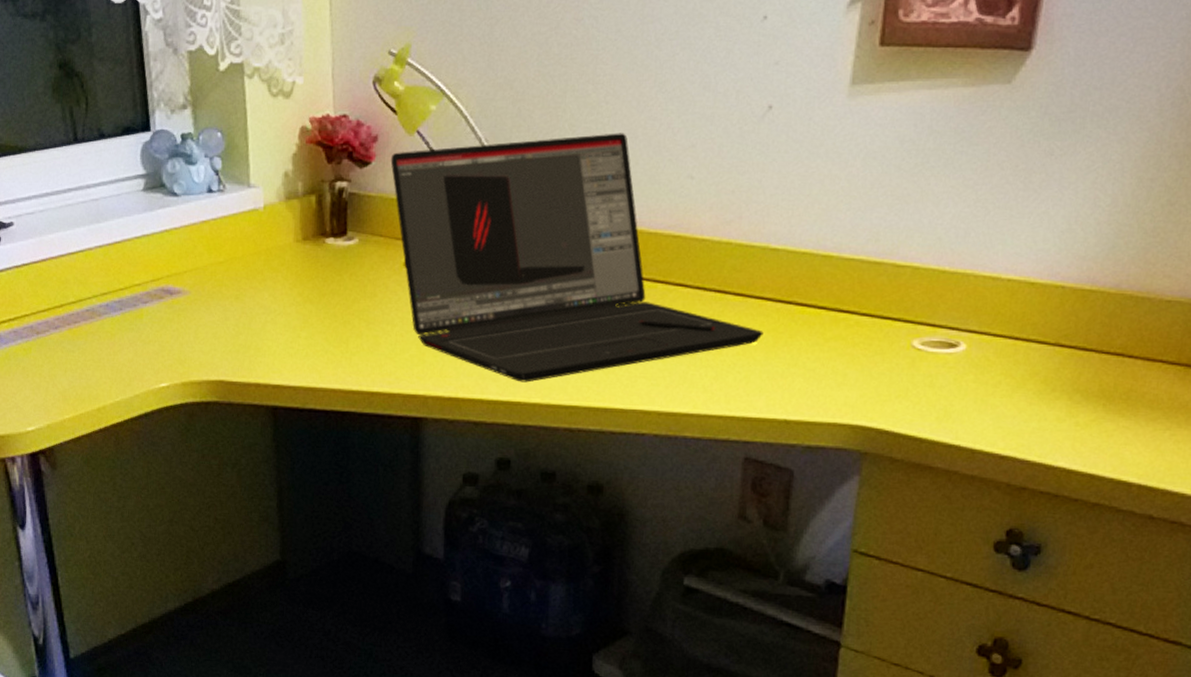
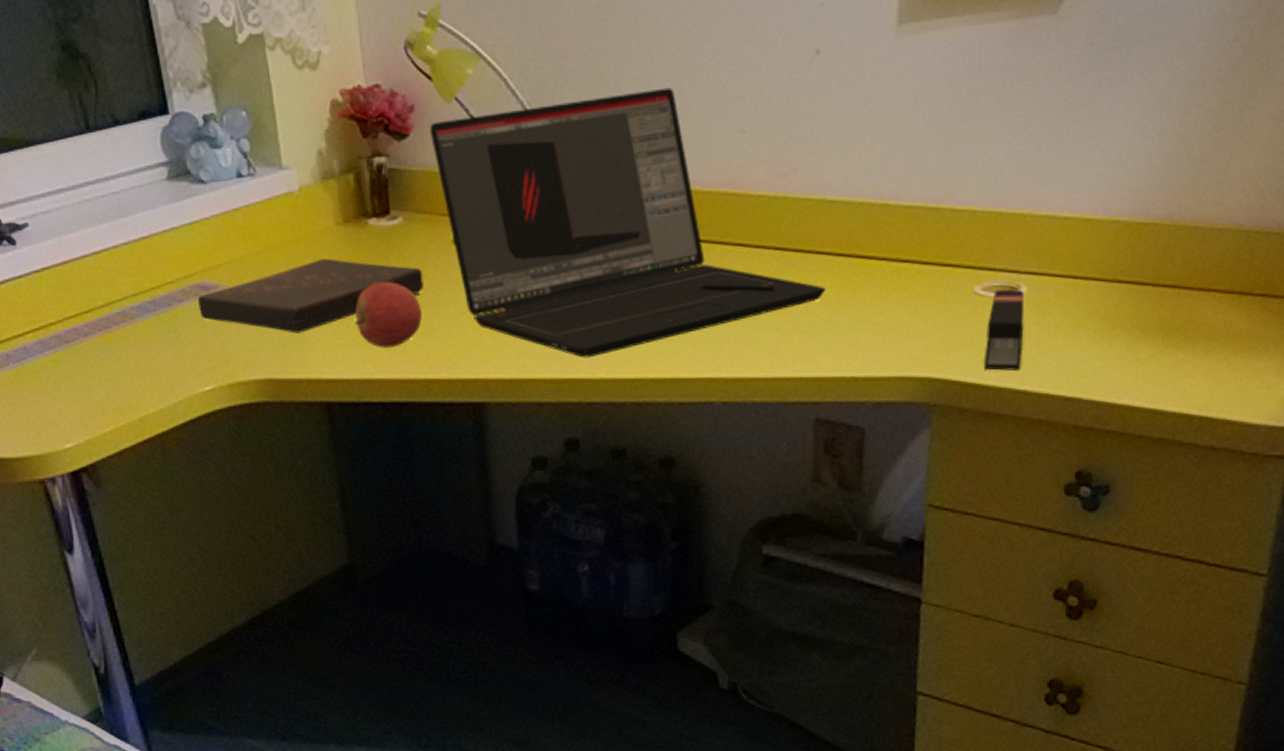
book: none [161,272,374,340] -> present [197,258,424,333]
apple: none [305,297,370,360] -> present [355,281,422,348]
stapler: none [917,345,964,425] -> present [983,289,1025,371]

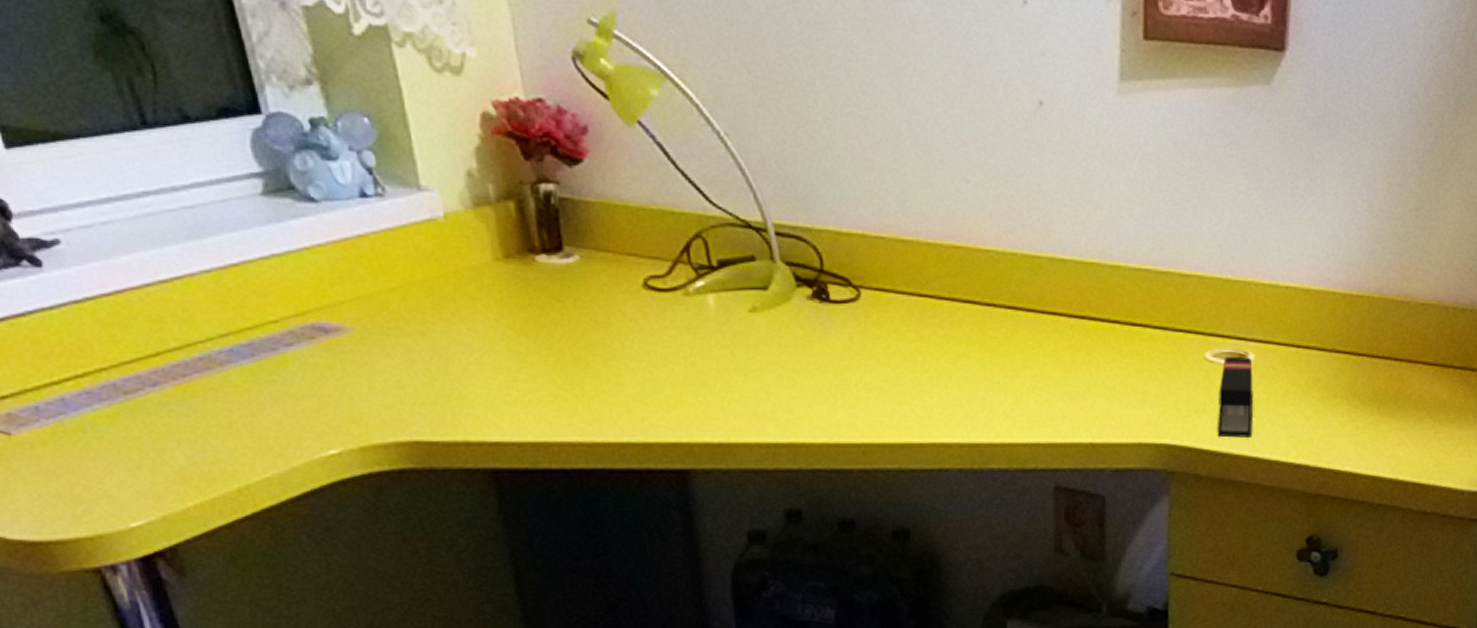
book: present [197,258,424,333] -> none [312,299,609,387]
apple: present [355,281,422,348] -> none [524,329,609,406]
laptop: present [429,87,826,358] -> none [608,128,1060,420]

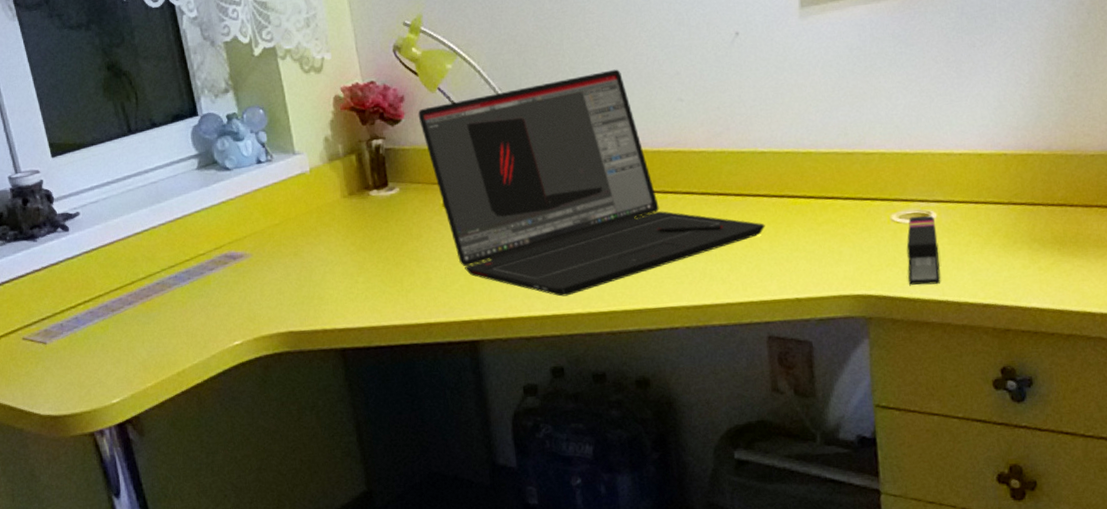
laptop: none [608,128,1060,420] -> present [418,69,765,297]

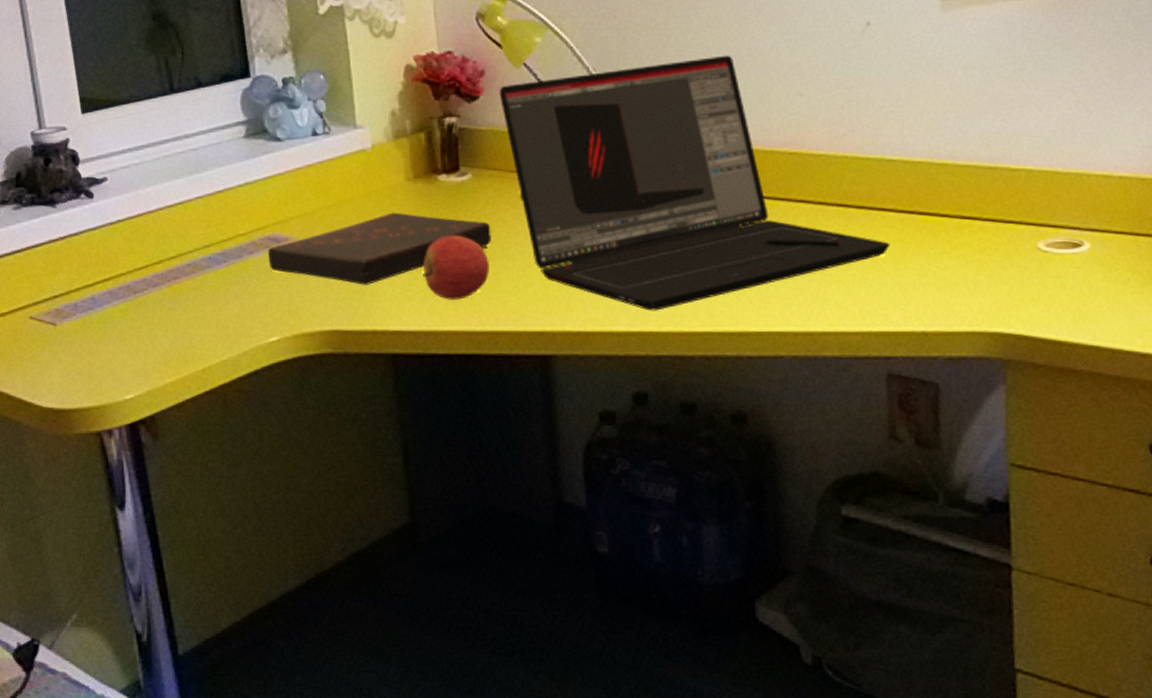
book: none [225,225,420,291] -> present [267,212,491,285]
apple: none [362,242,420,299] -> present [423,235,489,300]
stapler: present [906,215,941,286] -> none [1053,245,1093,326]

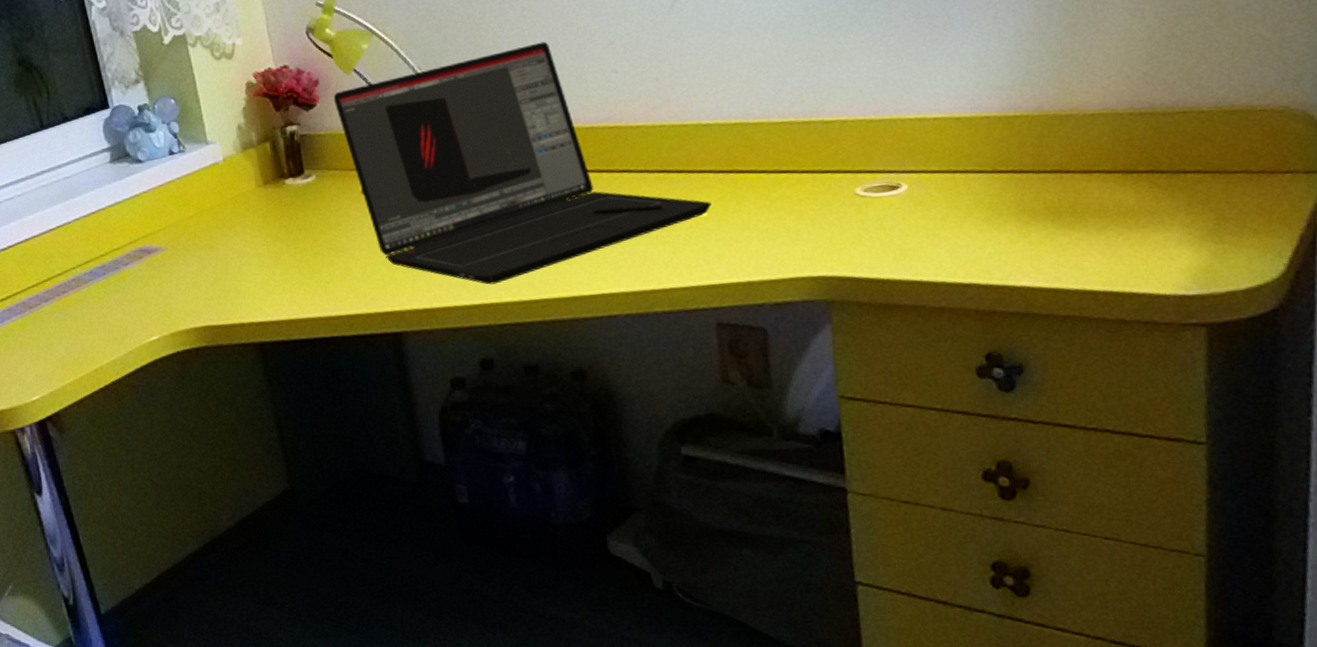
book: present [267,212,491,285] -> none [140,216,339,284]
apple: present [423,235,489,300] -> none [279,232,340,291]

